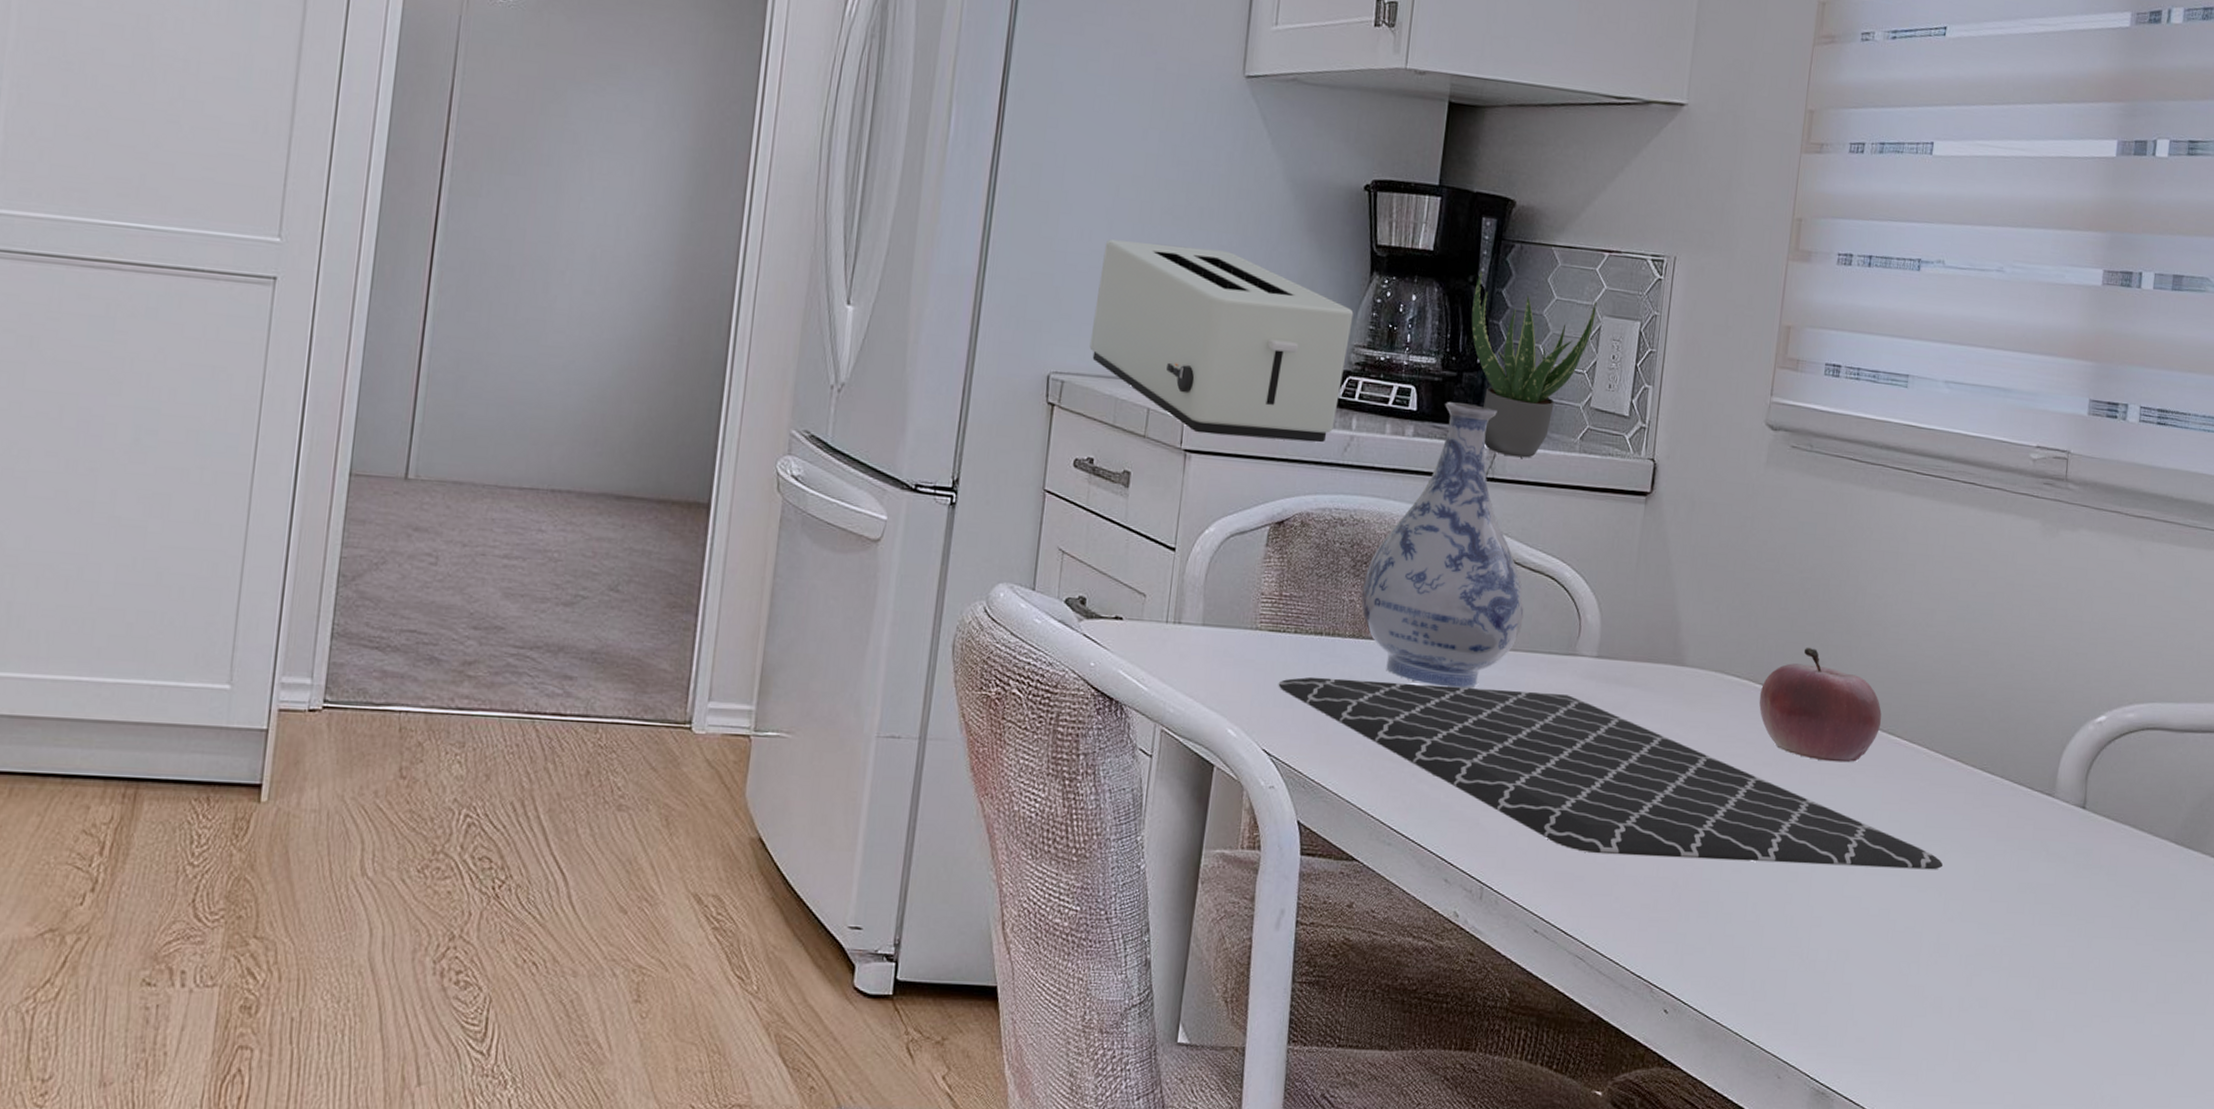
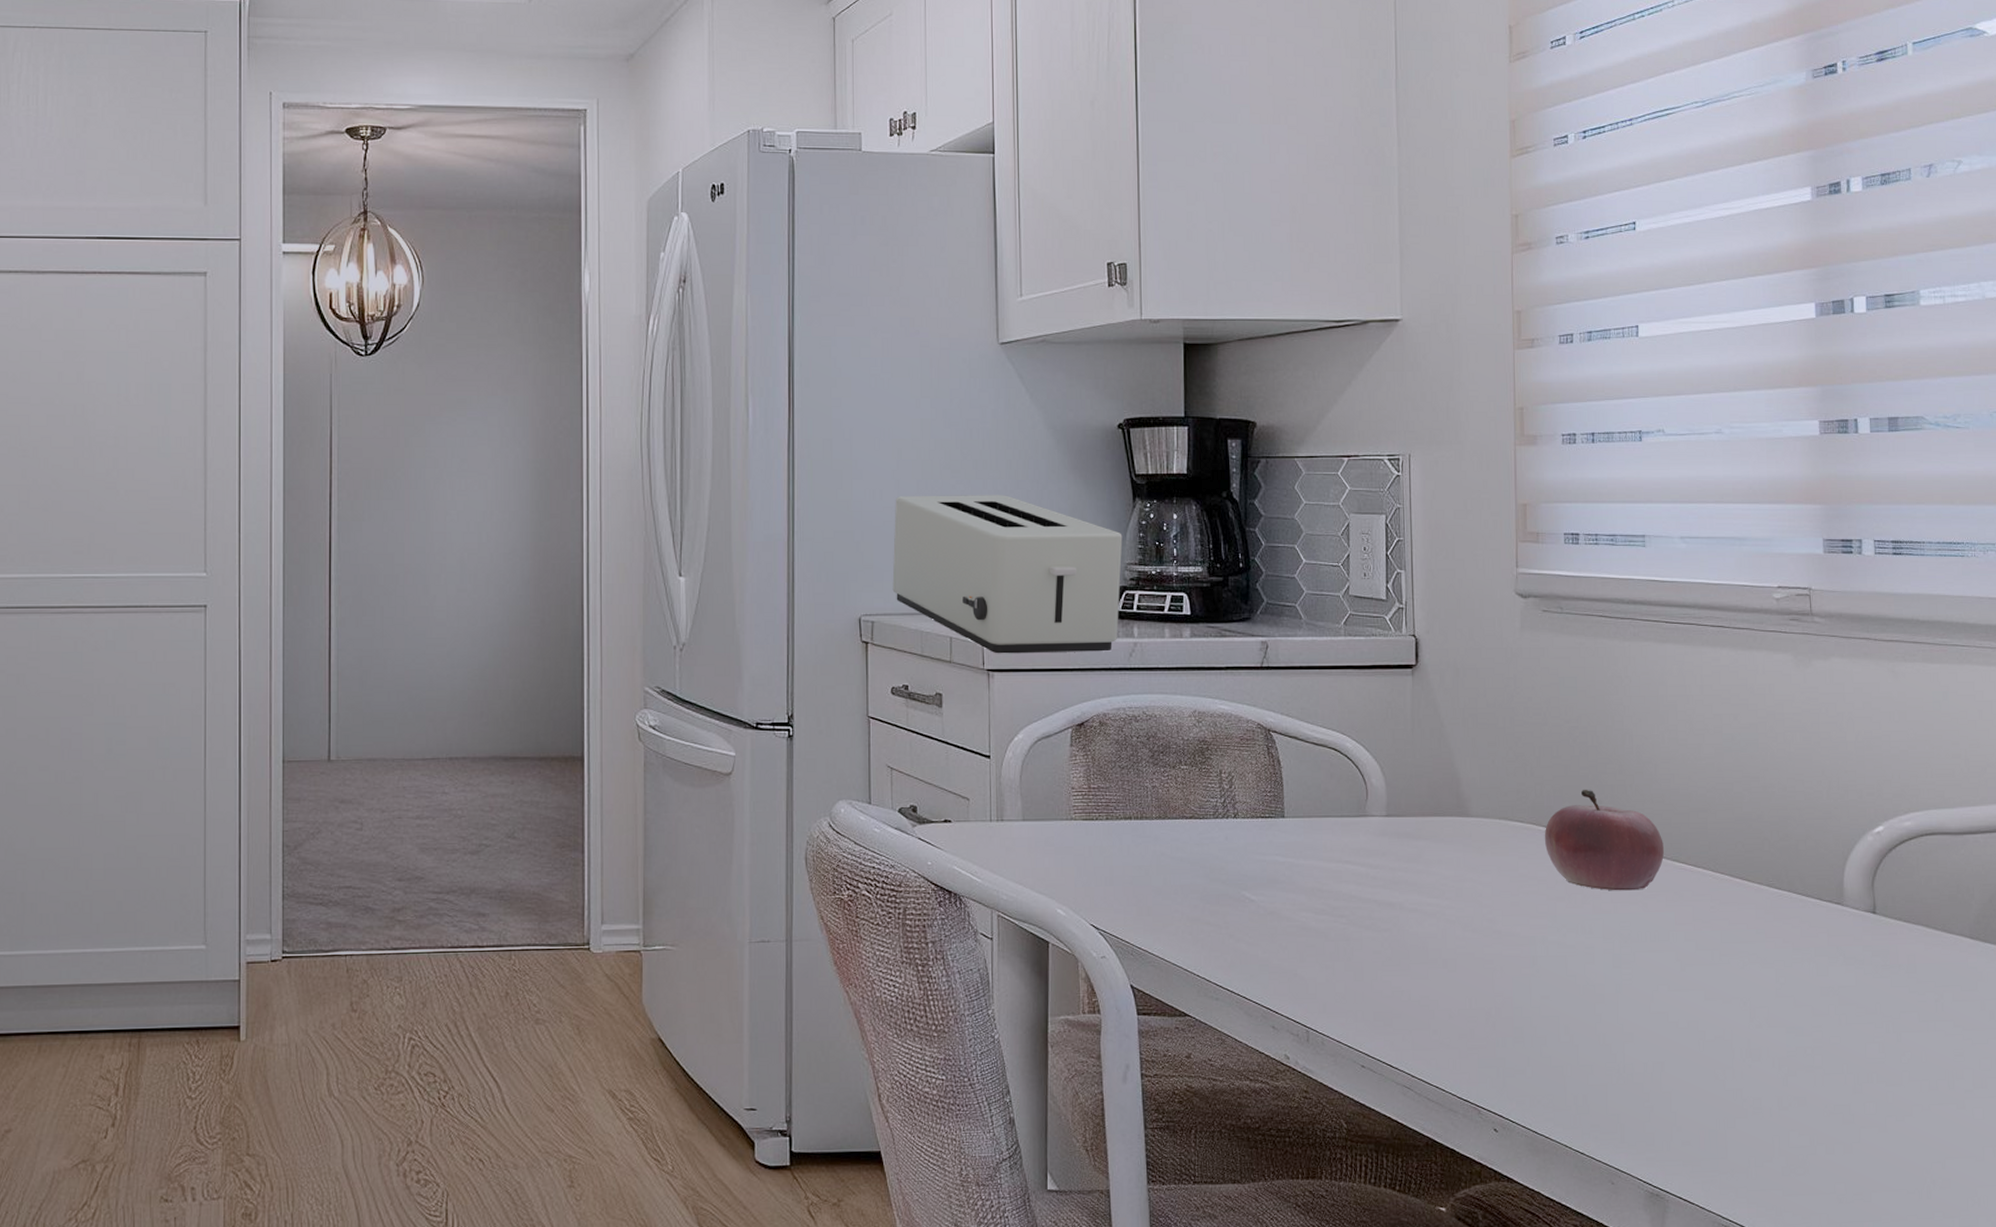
placemat: present [1278,676,1943,870] -> none [1097,852,1744,993]
vase: present [1360,402,1524,688] -> none [1162,604,1313,855]
potted plant: present [1471,270,1597,458] -> none [1229,486,1343,646]

